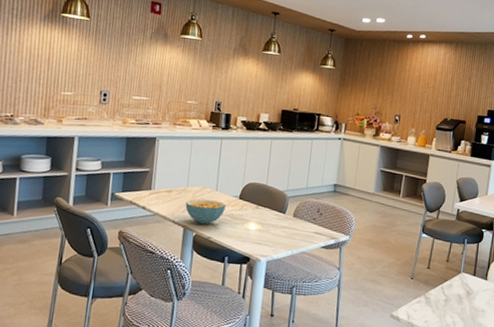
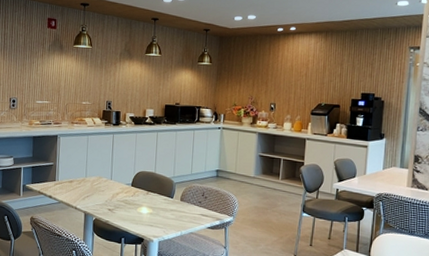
cereal bowl: present [185,199,226,225] -> none [85,187,120,210]

